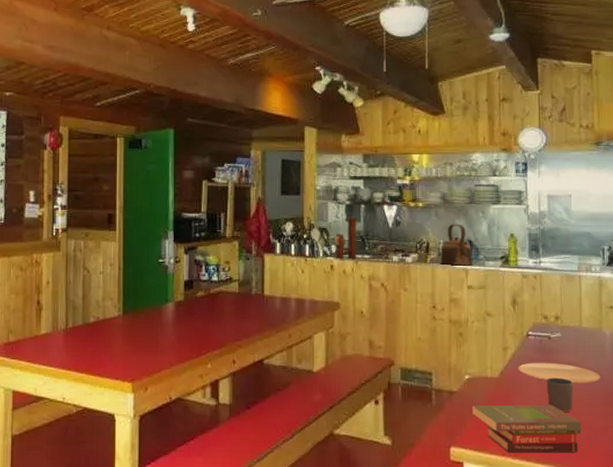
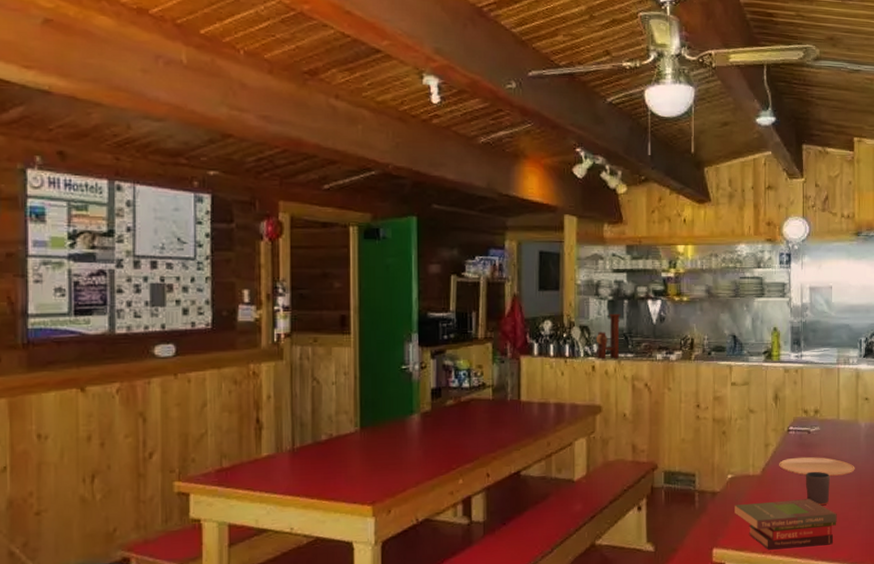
kettle: present [440,224,473,267] -> none [705,318,737,363]

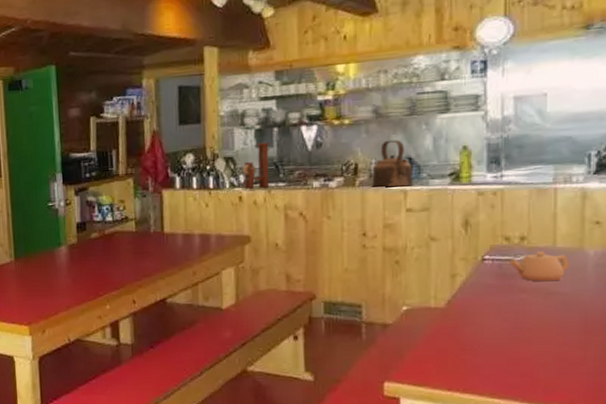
kettle: none [705,318,737,363] -> present [372,140,413,188]
books: present [735,498,837,550] -> none [411,335,552,388]
plate: present [779,456,855,477] -> none [470,288,579,312]
mug: present [805,471,830,505] -> none [506,305,541,342]
teapot: none [807,423,849,451] -> present [509,251,570,282]

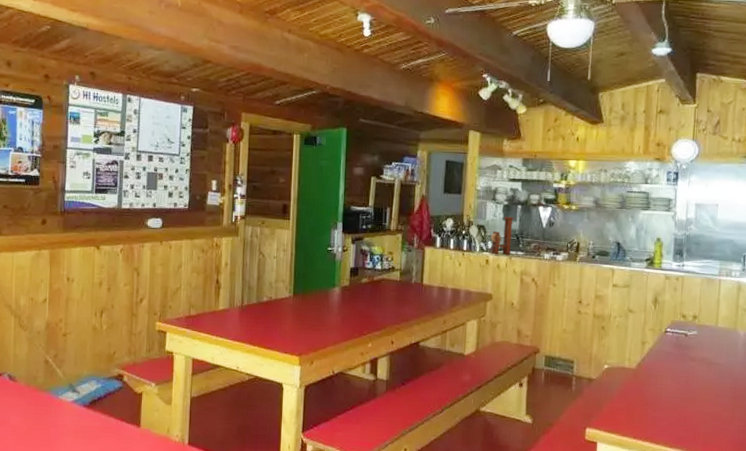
kettle: present [372,140,413,188] -> none [589,227,620,267]
teapot: present [509,251,570,282] -> none [684,329,727,354]

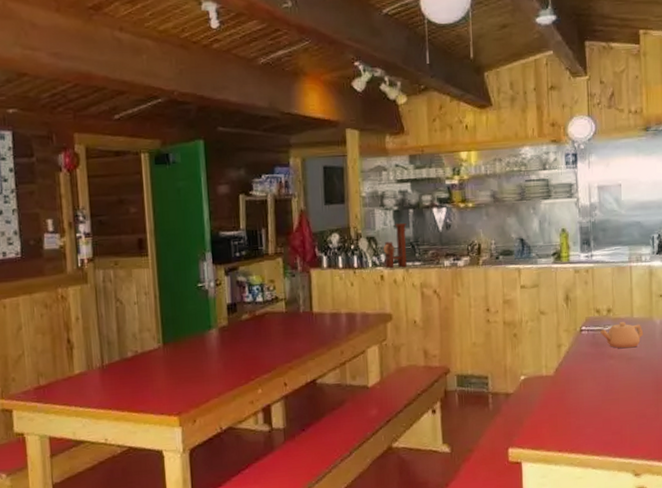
teapot: none [684,329,727,354] -> present [600,322,644,349]

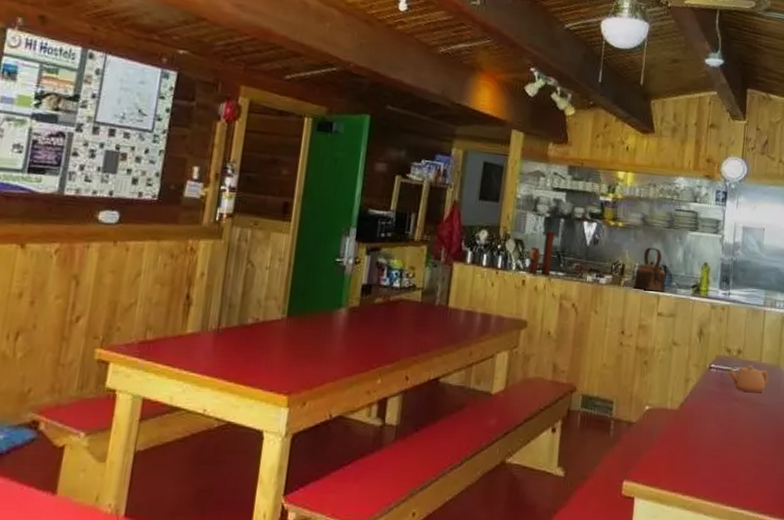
kettle: none [492,222,525,267] -> present [634,247,666,293]

